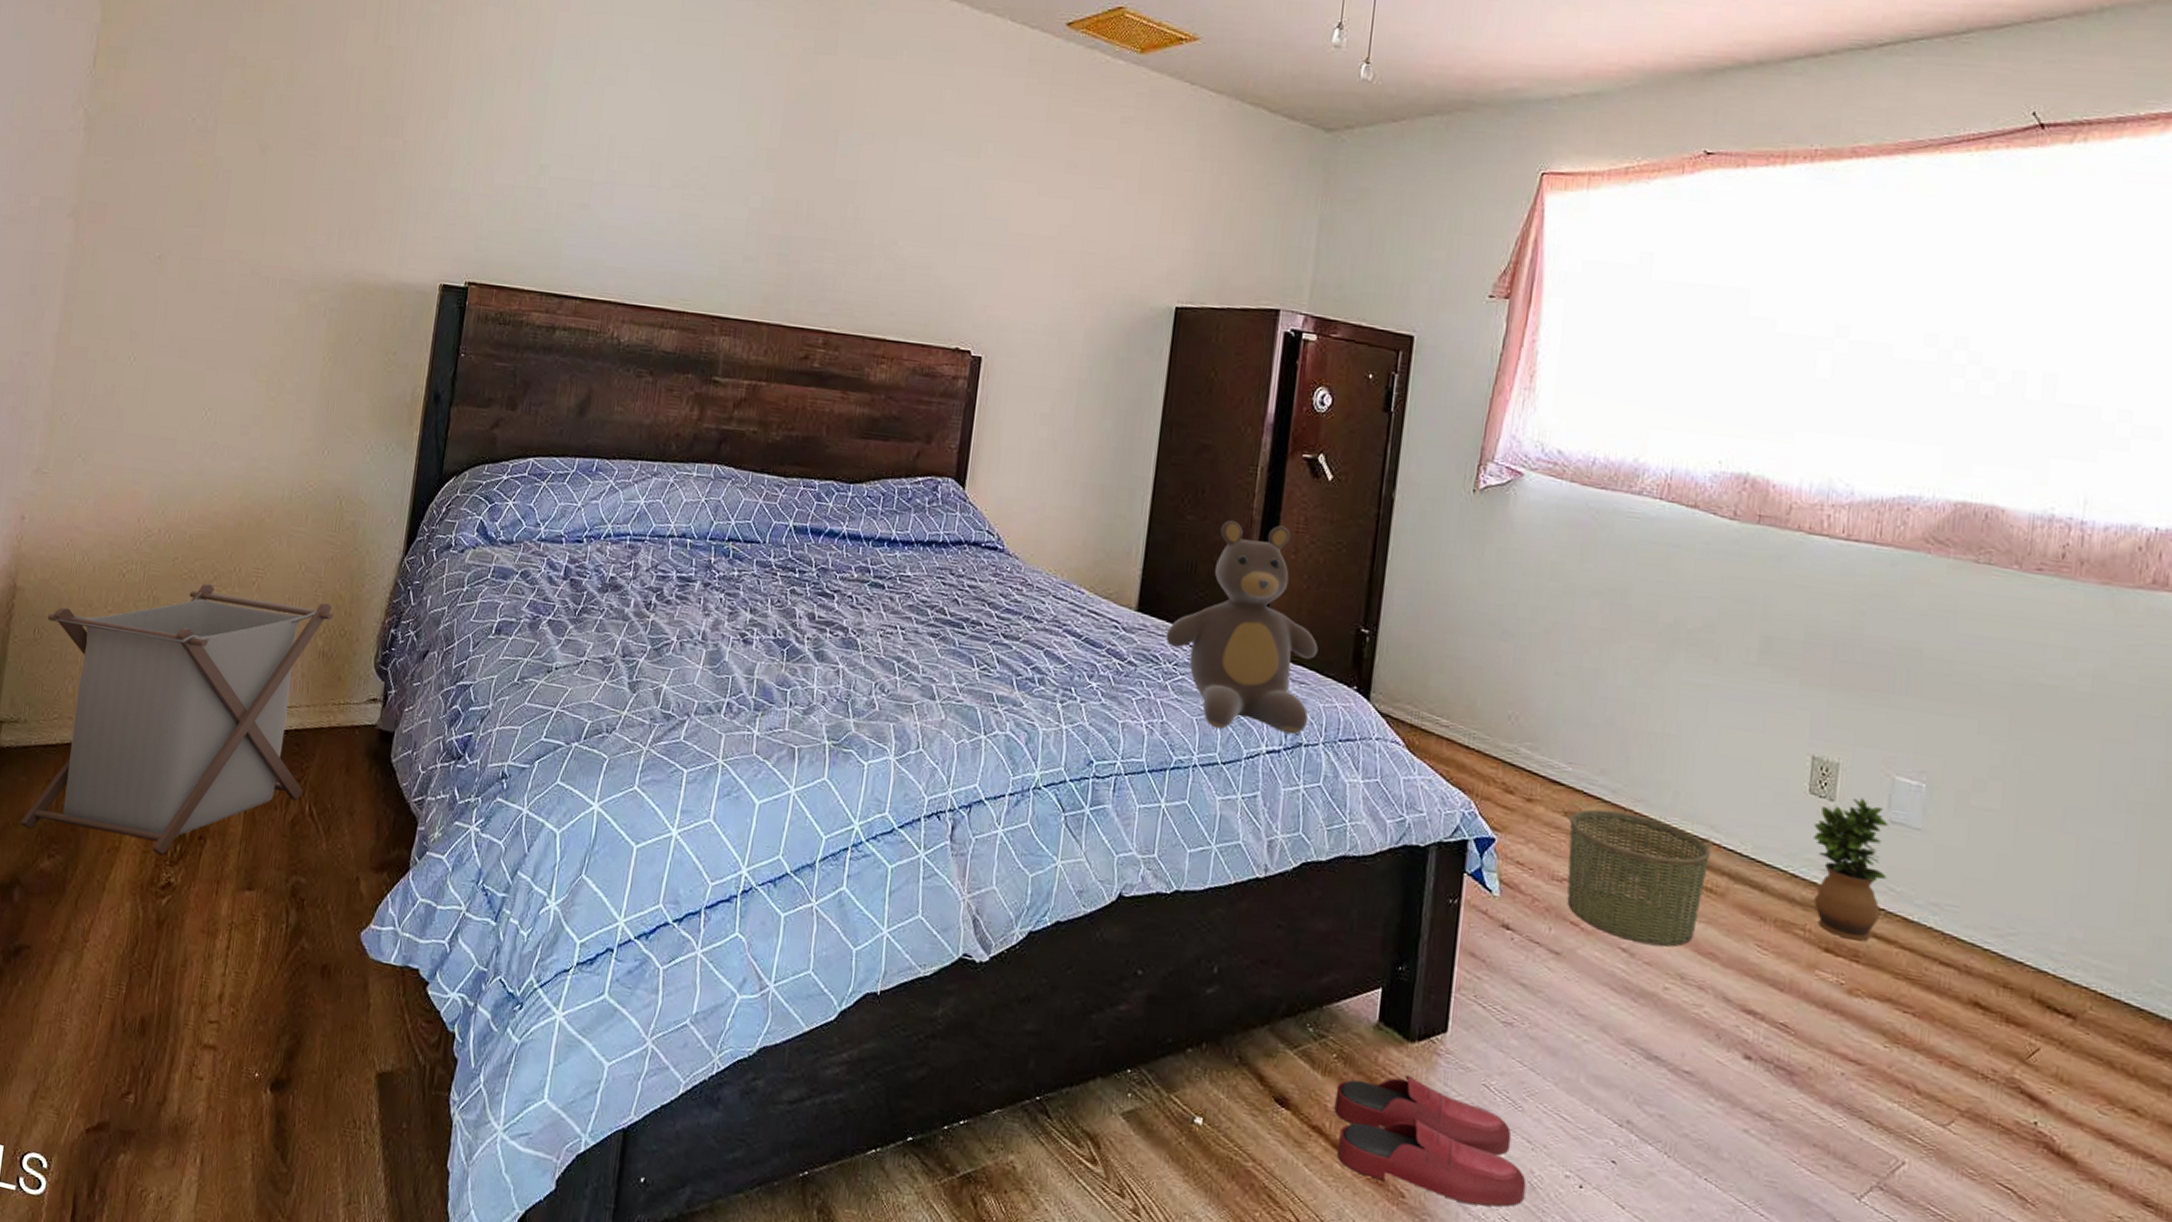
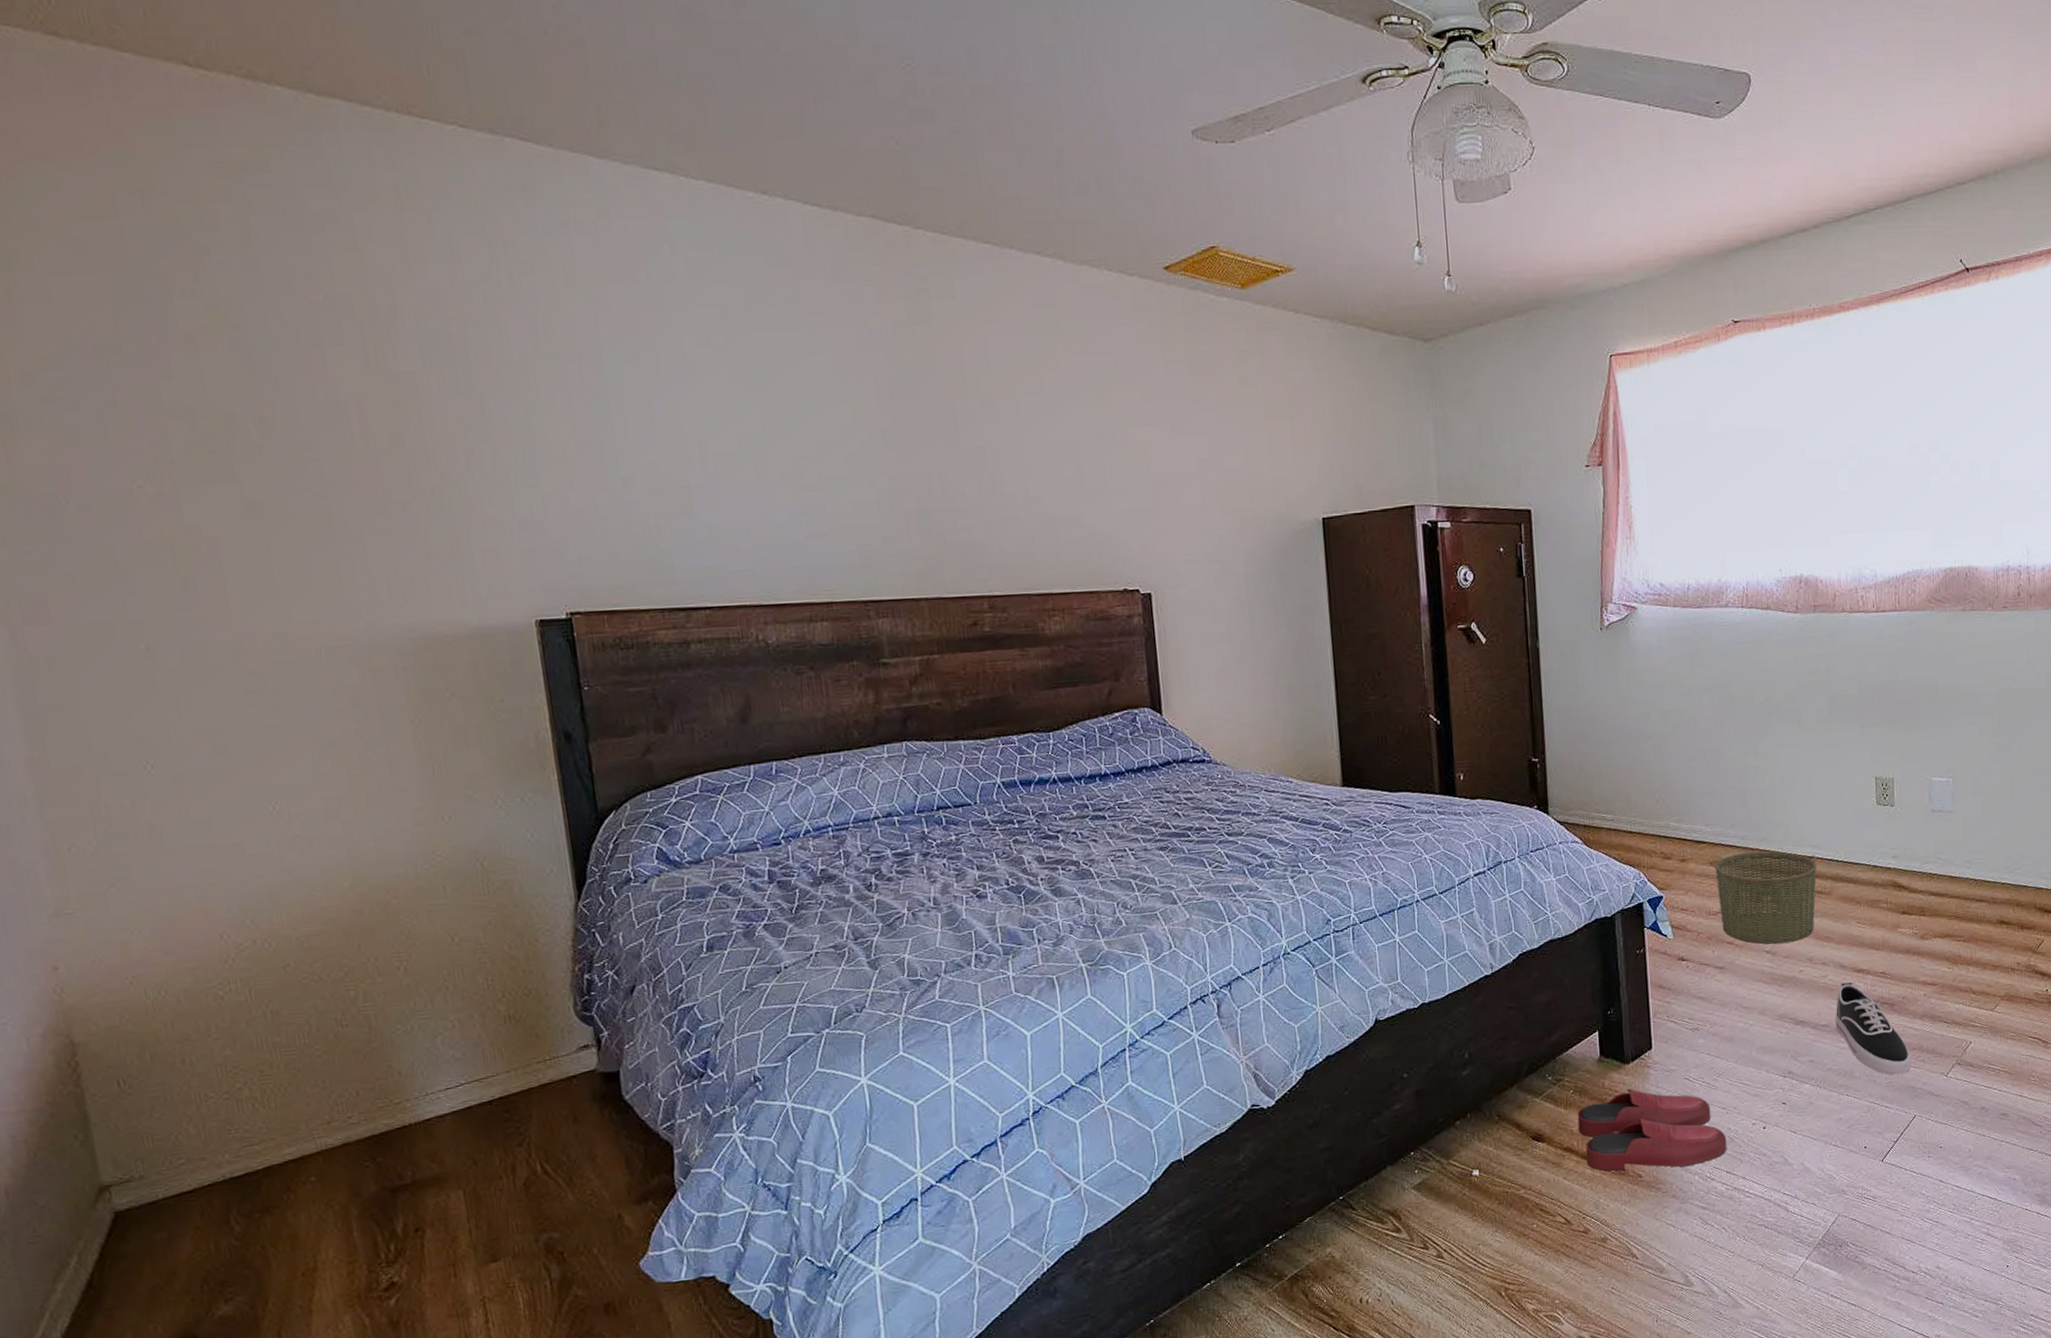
laundry basket: present [20,583,333,854] -> none [131,967,529,1282]
teddy bear: present [1165,519,1318,735] -> none [1371,689,1503,867]
shoe: none [1703,1021,1809,1176] -> present [1835,982,1911,1075]
potted plant: present [1813,798,1889,942] -> none [1884,799,1936,901]

